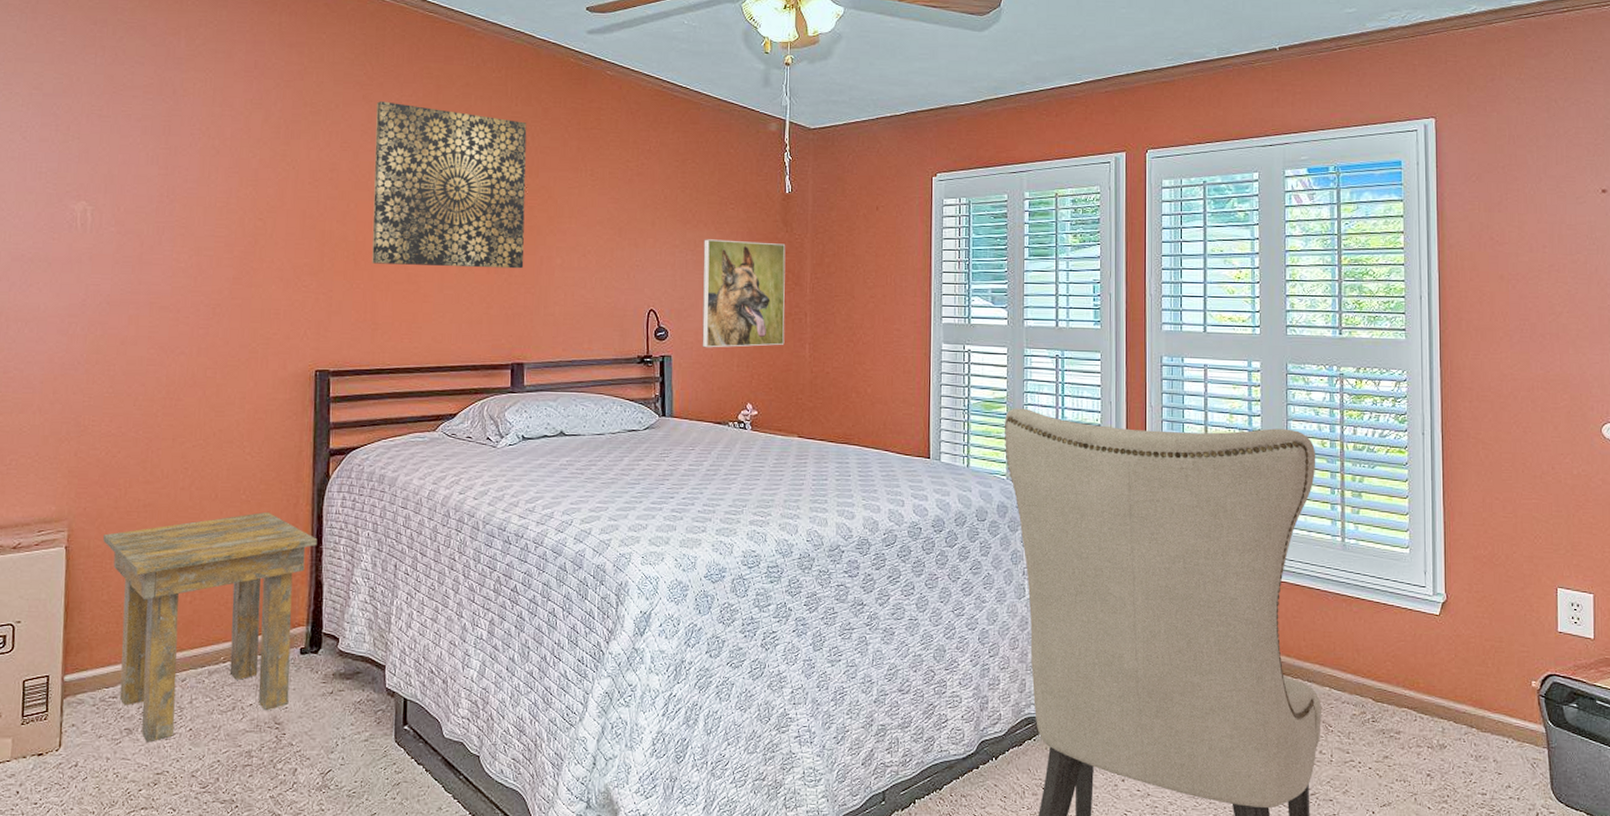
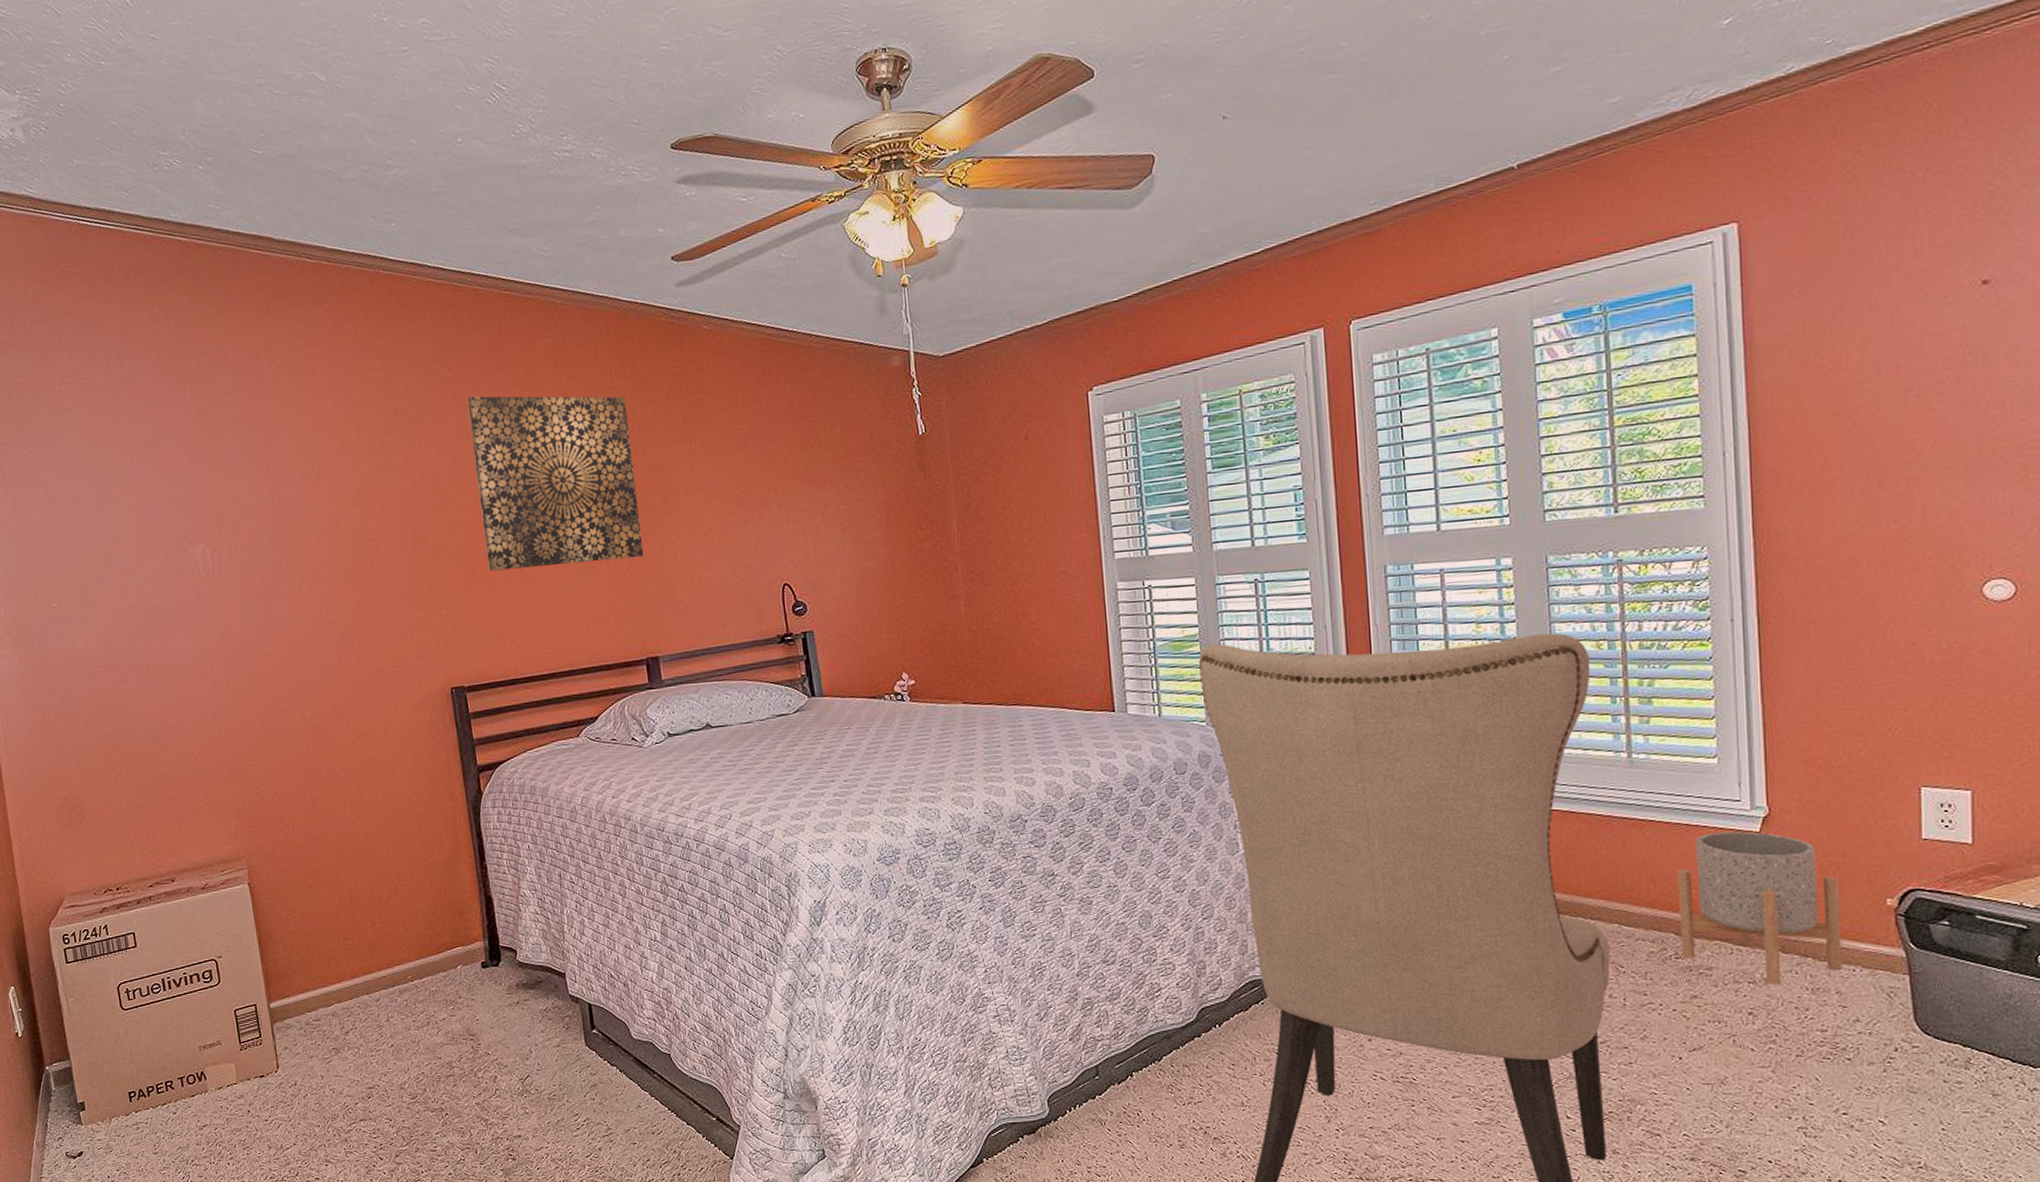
side table: present [103,511,318,743] -> none [280,833,481,1060]
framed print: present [702,239,786,348] -> none [833,492,937,618]
planter: none [1376,613,1499,751] -> present [1677,831,1843,986]

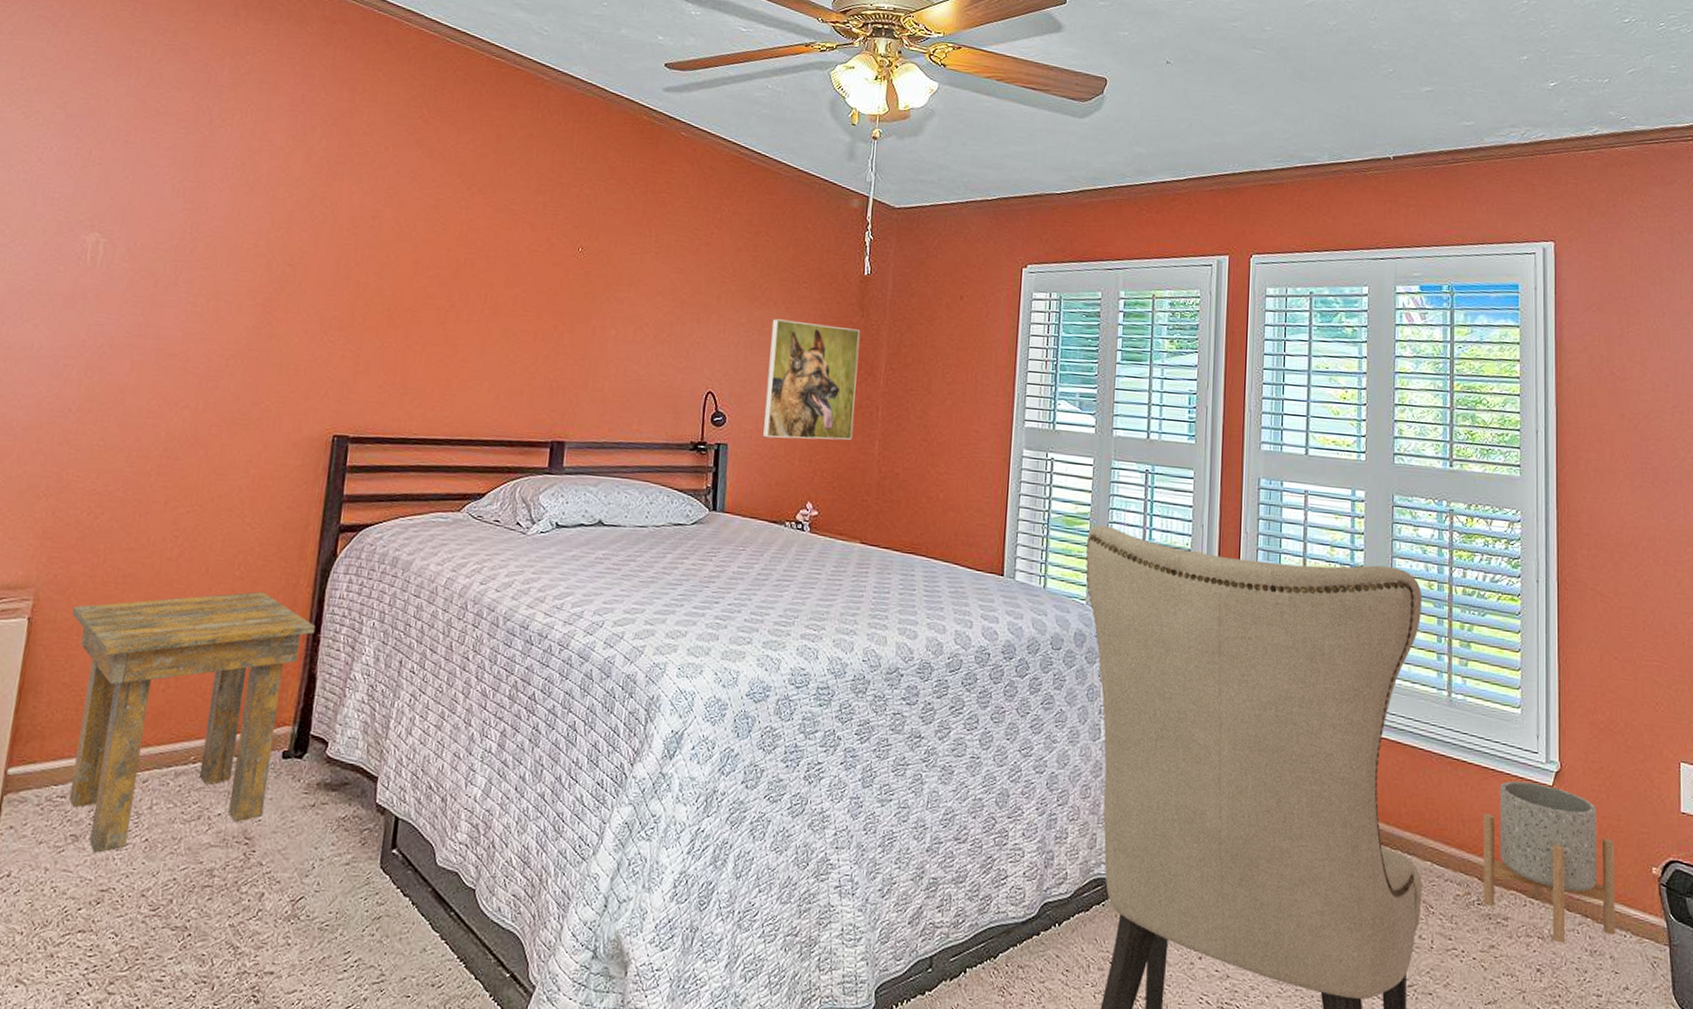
side table: none [280,833,481,1060] -> present [68,591,316,853]
wall art: present [466,396,644,571] -> none [408,147,591,338]
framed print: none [833,492,937,618] -> present [762,319,861,440]

